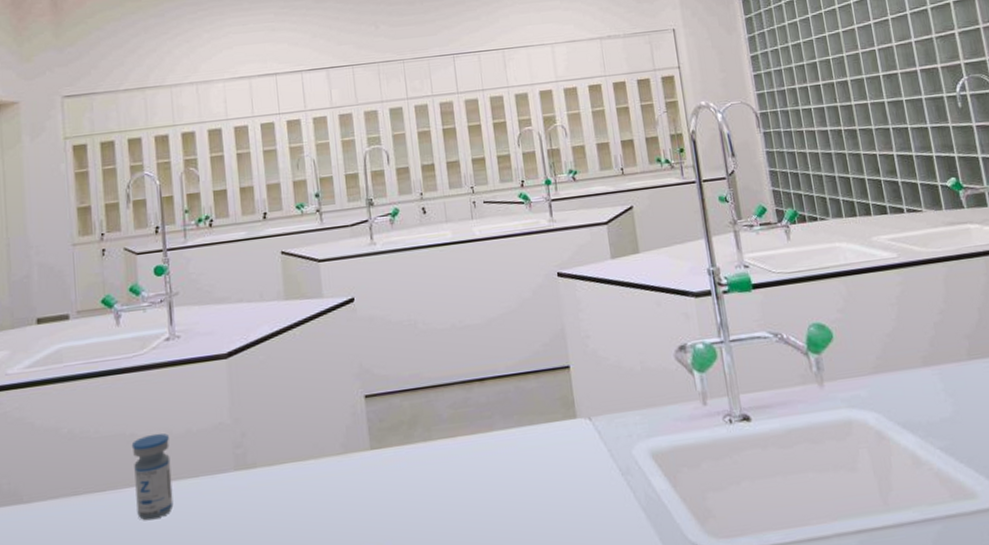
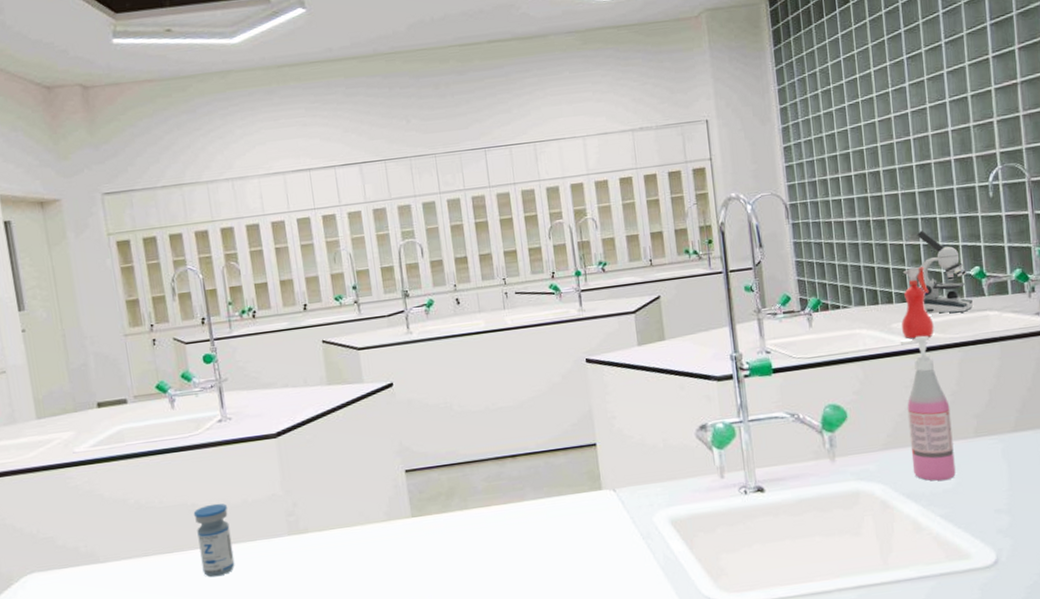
spray bottle: none [878,176,916,253] -> present [901,266,934,339]
soap dispenser: none [881,249,952,409] -> present [900,335,956,481]
microscope: none [889,140,953,227] -> present [917,230,973,314]

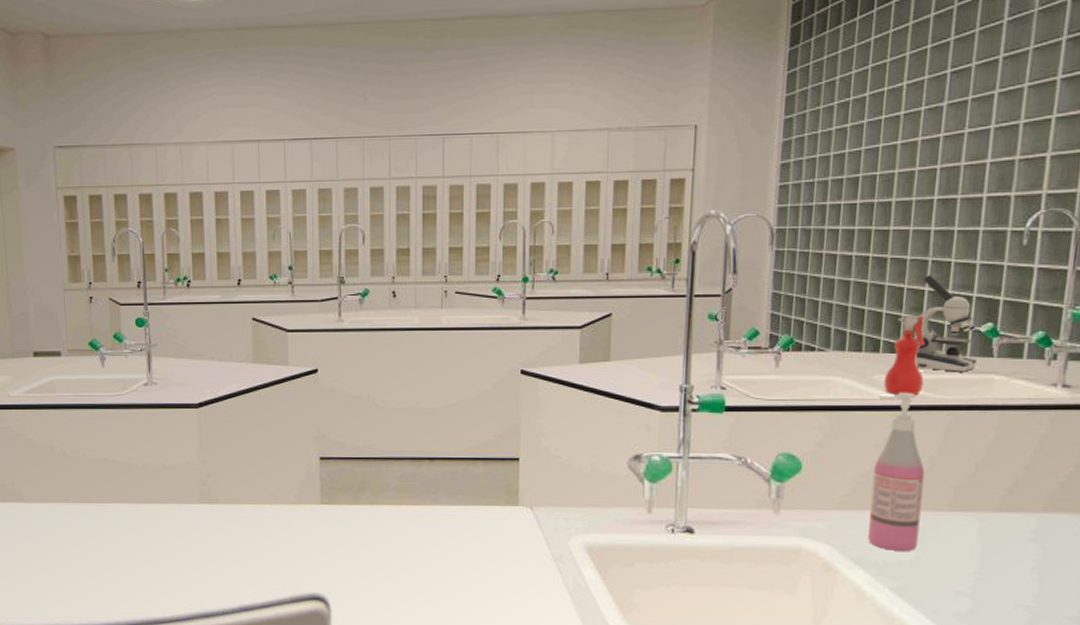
medicine bottle: present [193,503,235,577] -> none [113,463,147,532]

